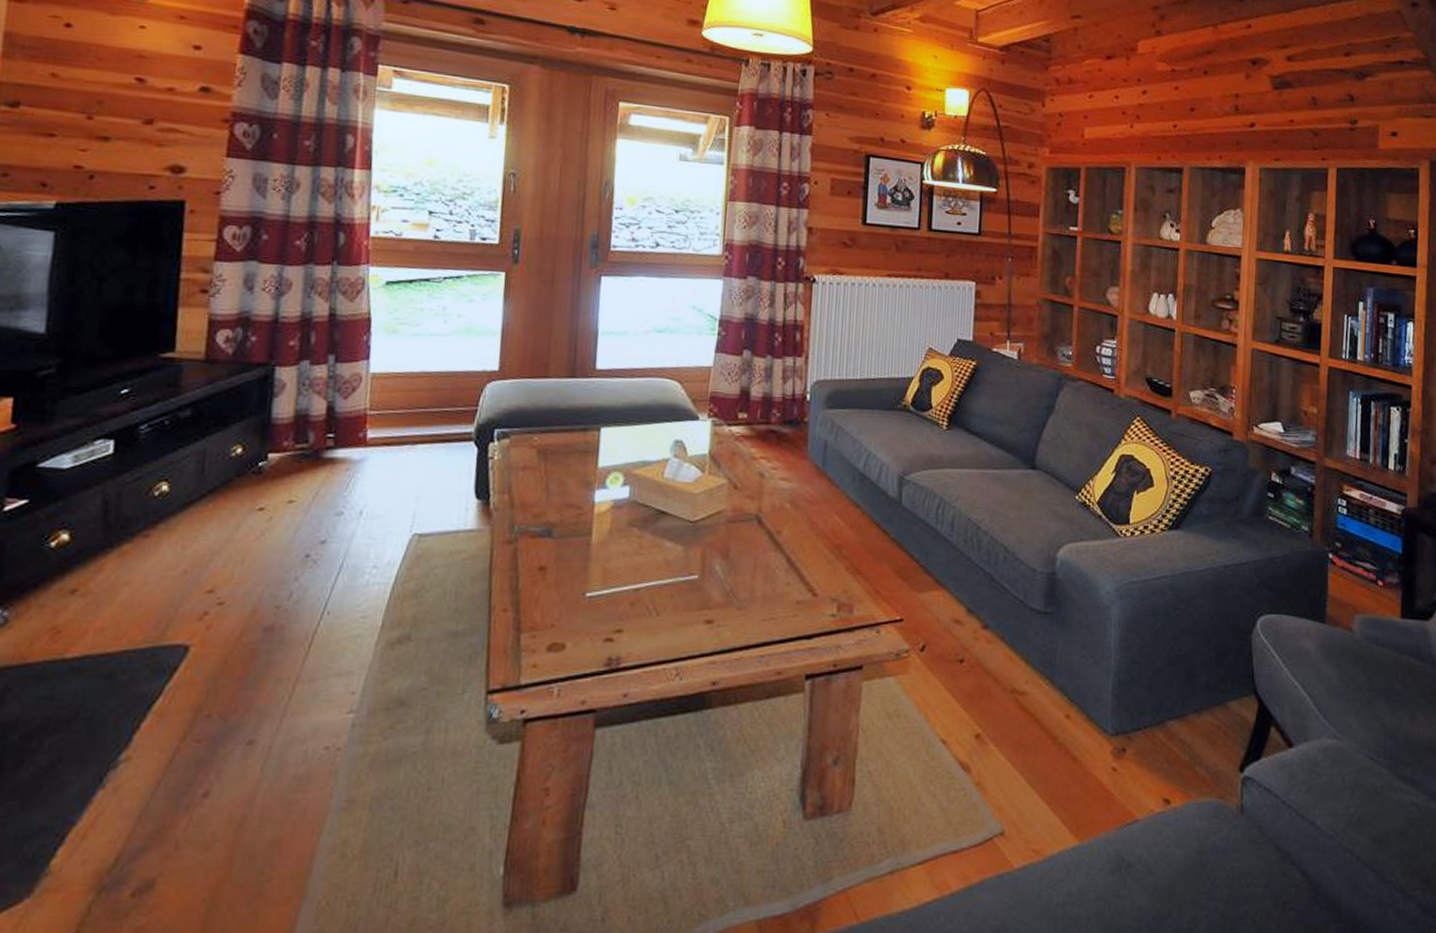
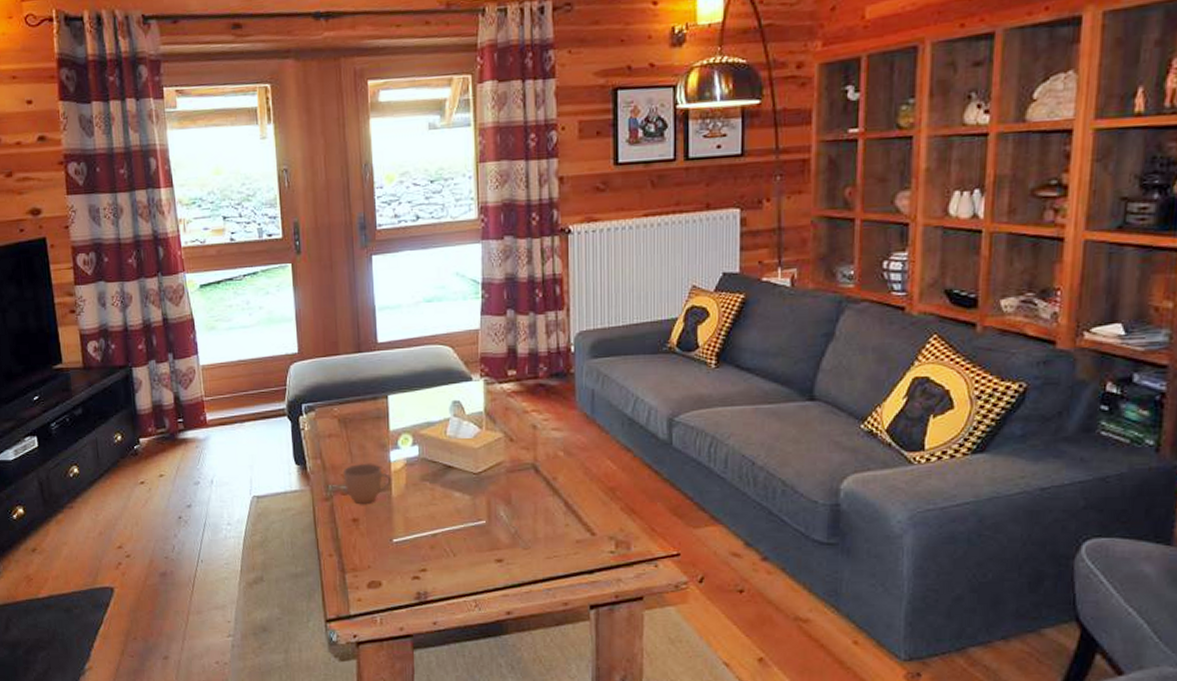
cup: none [534,503,594,550] -> present [342,464,392,504]

